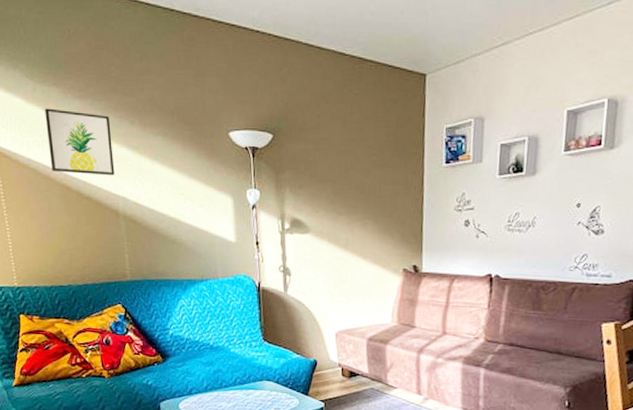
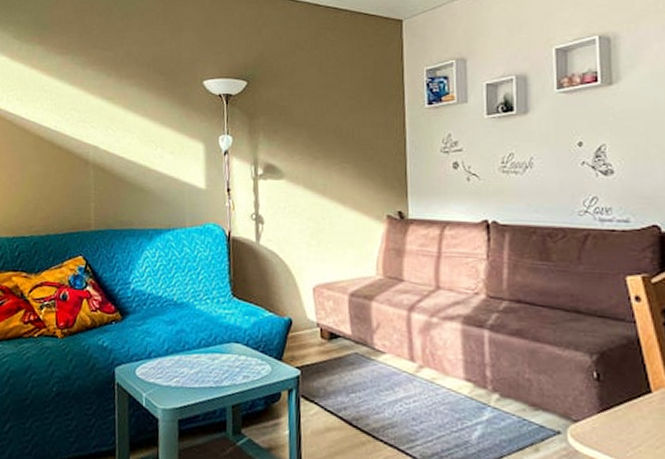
wall art: present [45,108,114,176] -> none [26,65,88,126]

